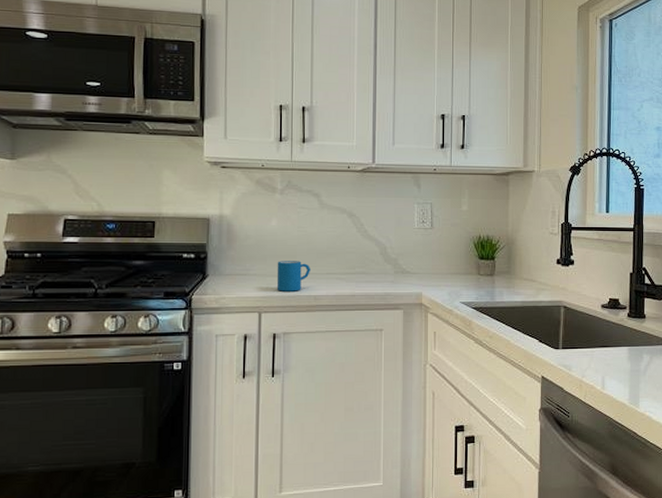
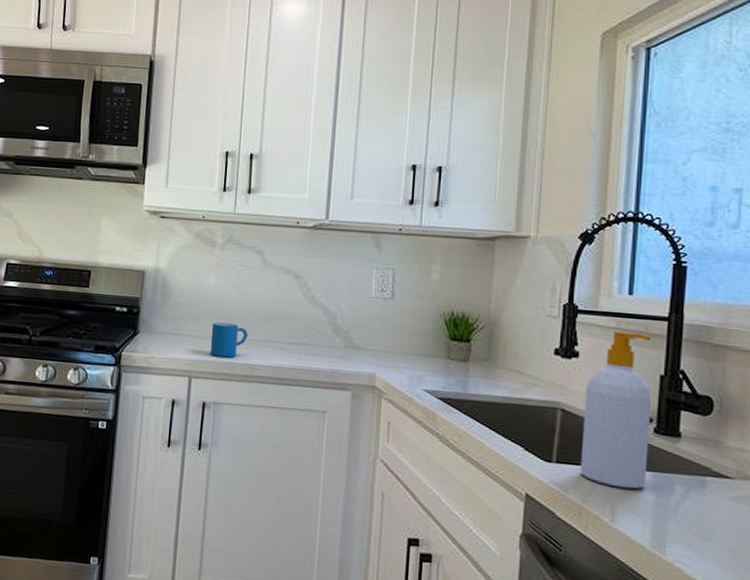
soap bottle: none [579,242,625,362] -> present [580,332,652,489]

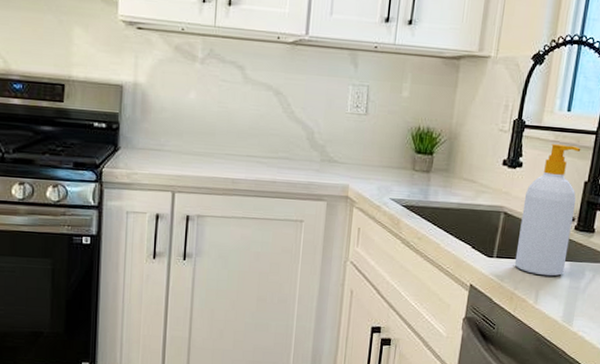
mug: present [210,322,249,358] -> none [192,138,231,173]

